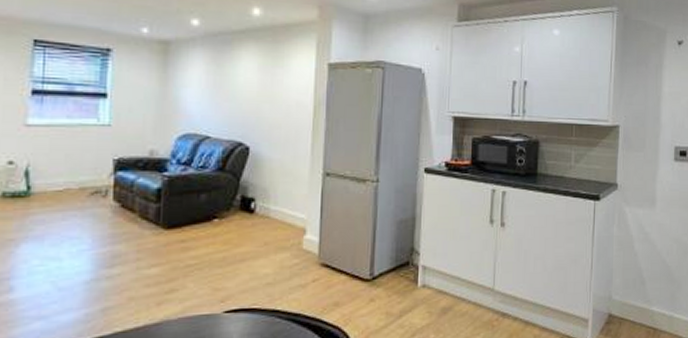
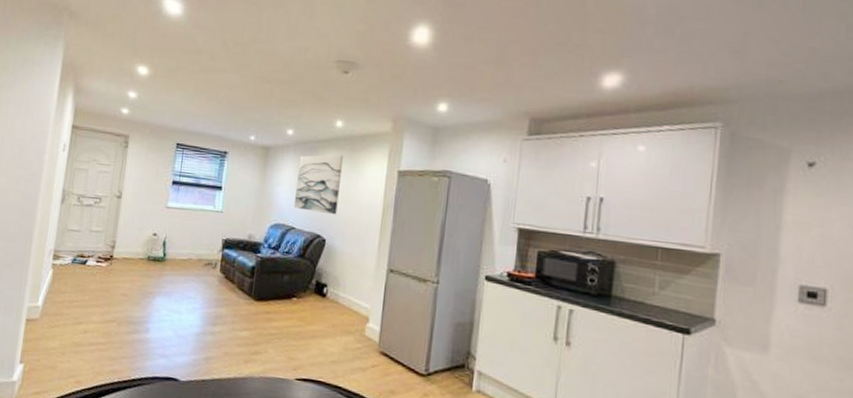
wall art: none [206,47,265,118] -> present [293,154,344,215]

